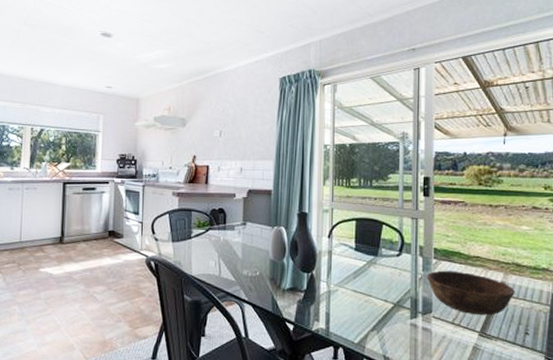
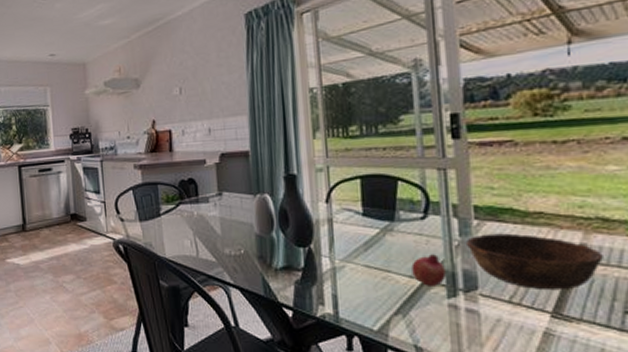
fruit: none [387,284,411,309] -> present [411,254,446,286]

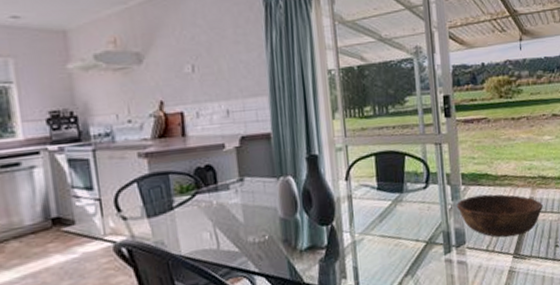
fruit: present [411,254,446,286] -> none [417,218,443,247]

